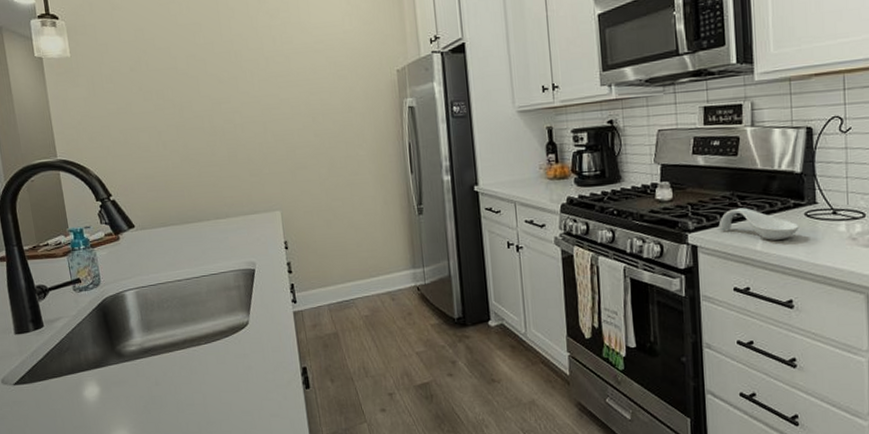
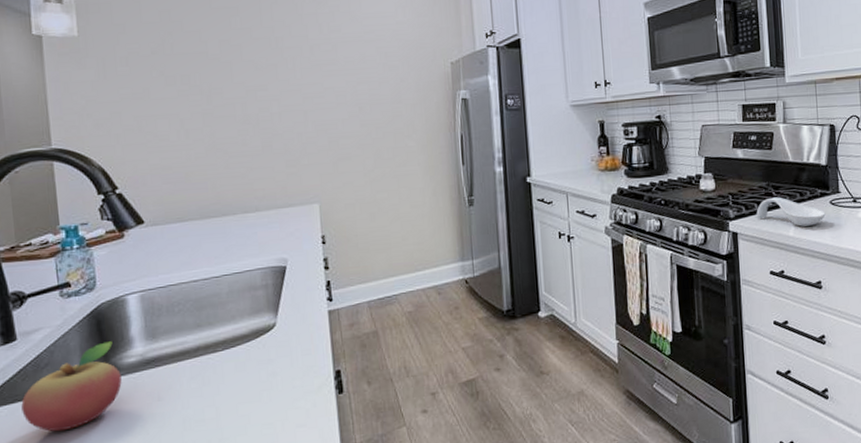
fruit: none [51,331,127,406] -> present [21,341,122,432]

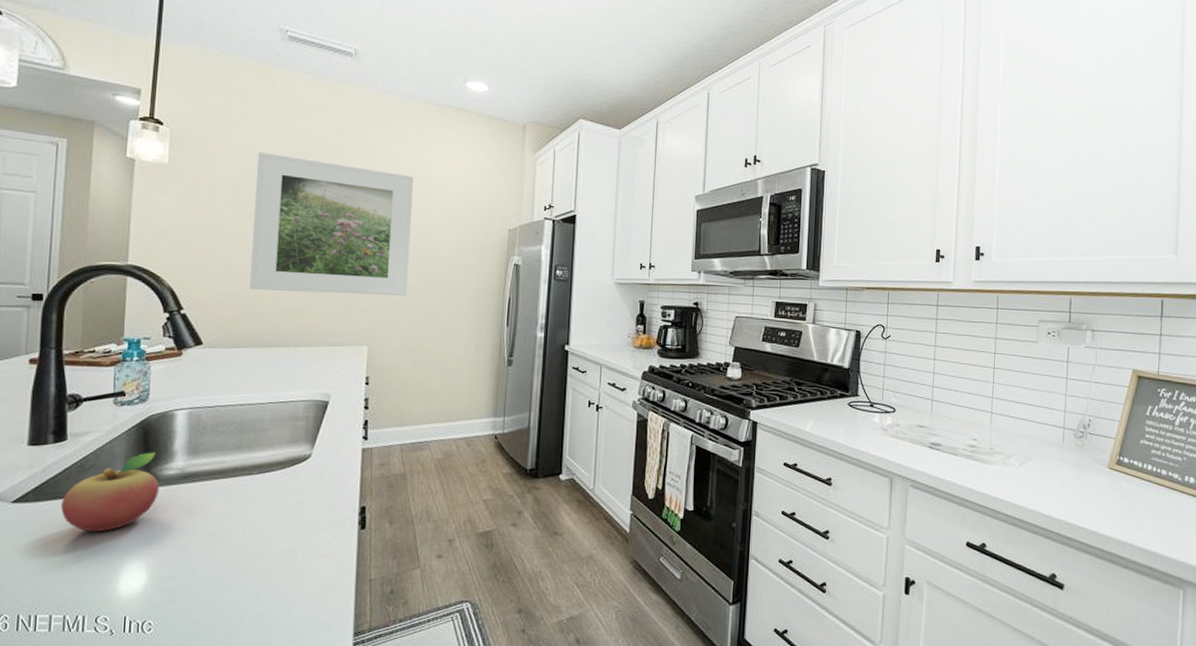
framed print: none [172,12,353,159] -> present [249,152,414,296]
spoon rest: present [756,197,826,227] -> none [777,392,843,424]

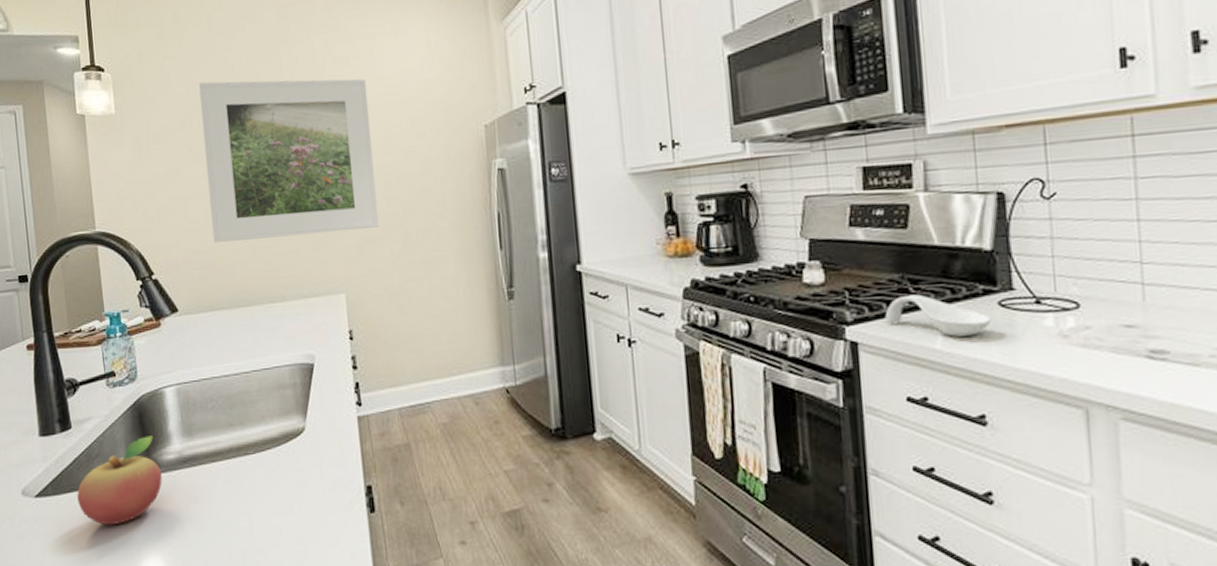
spoon rest: none [777,392,843,424] -> present [885,294,992,337]

